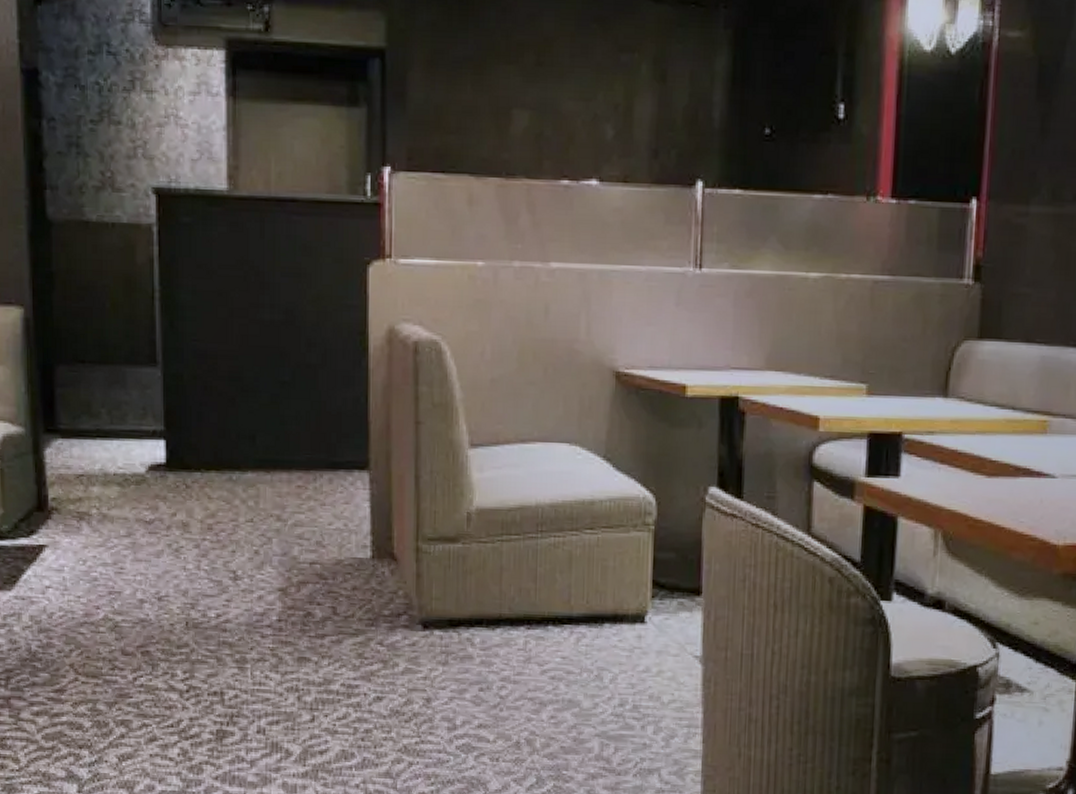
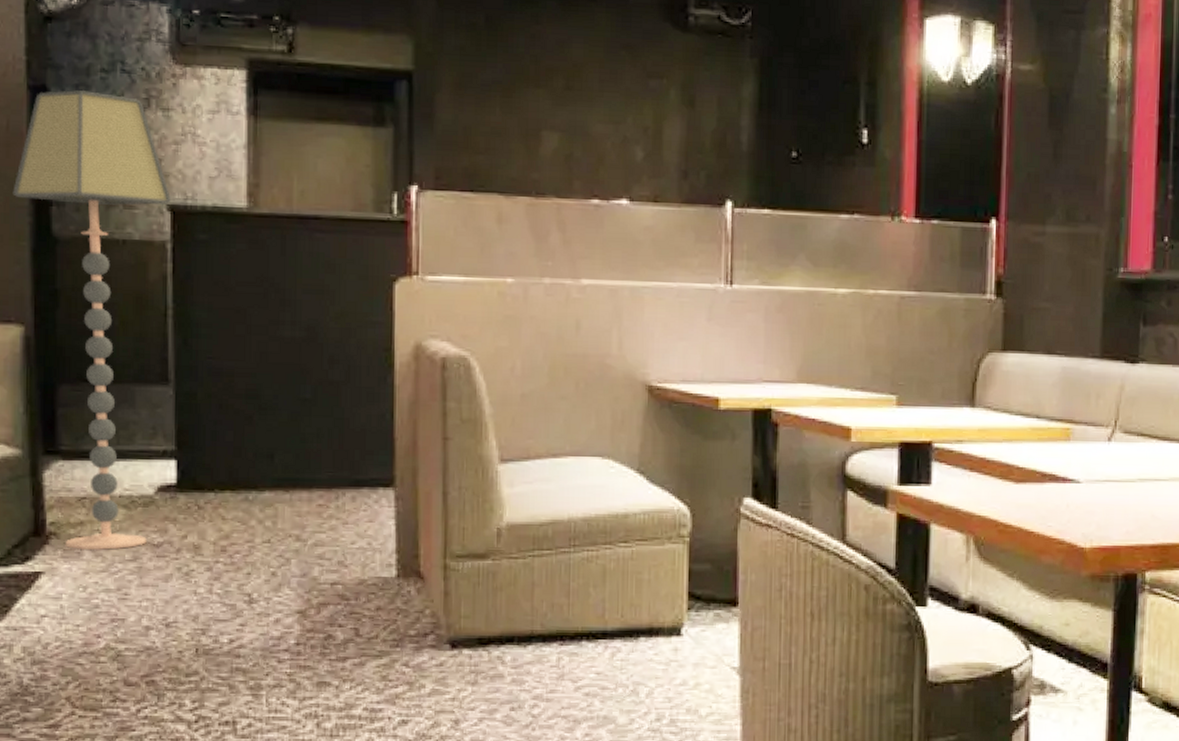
floor lamp: none [10,73,156,526] -> present [13,90,171,551]

